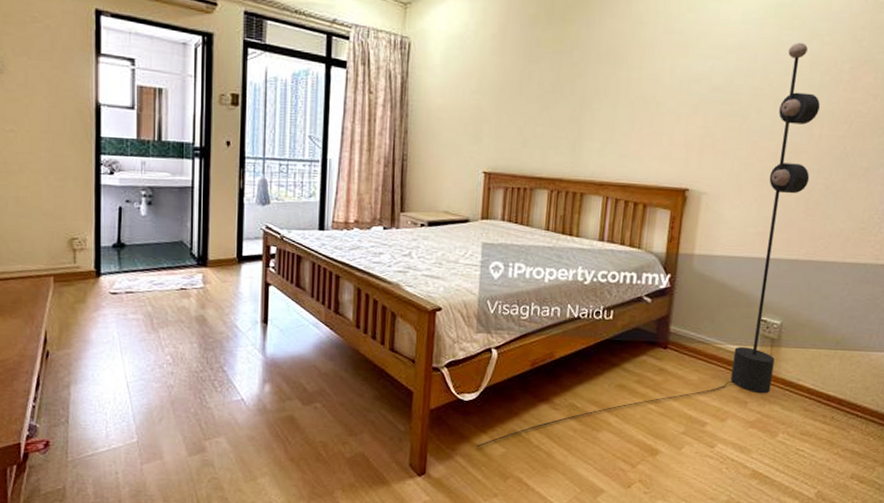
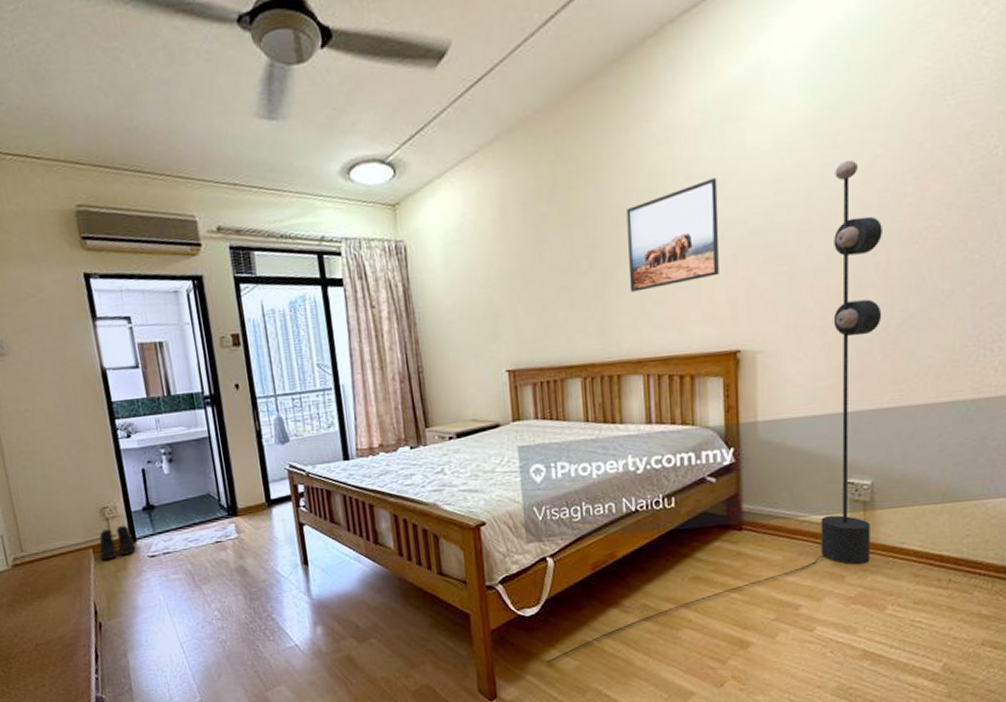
boots: none [61,258,98,291] -> present [99,525,136,561]
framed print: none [603,35,691,122] -> present [626,178,719,292]

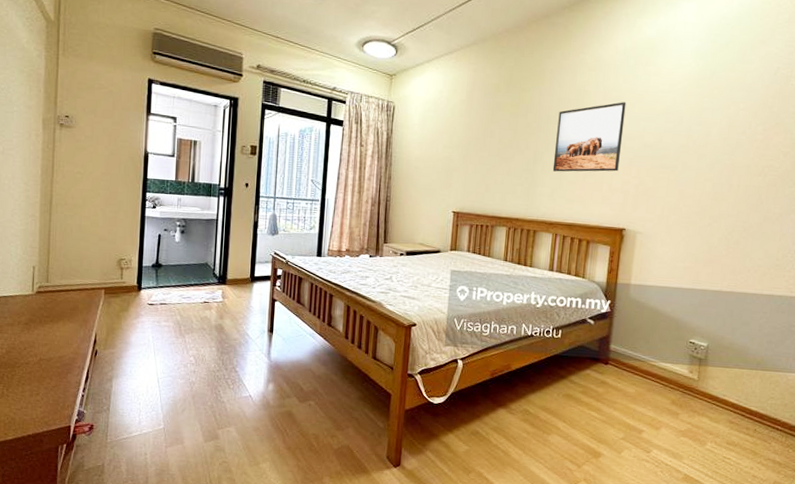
boots: present [99,525,136,561] -> none [110,275,139,301]
floor lamp: present [546,159,882,664] -> none [443,108,737,445]

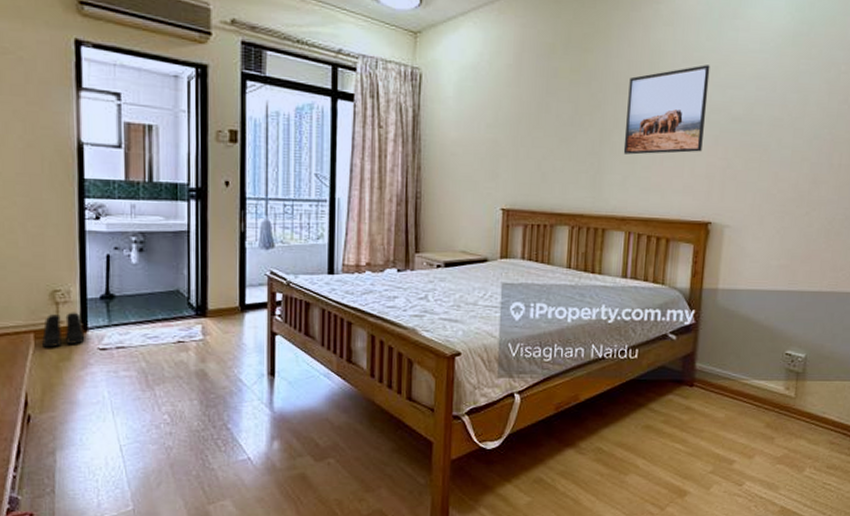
boots: none [110,275,139,301] -> present [42,312,85,348]

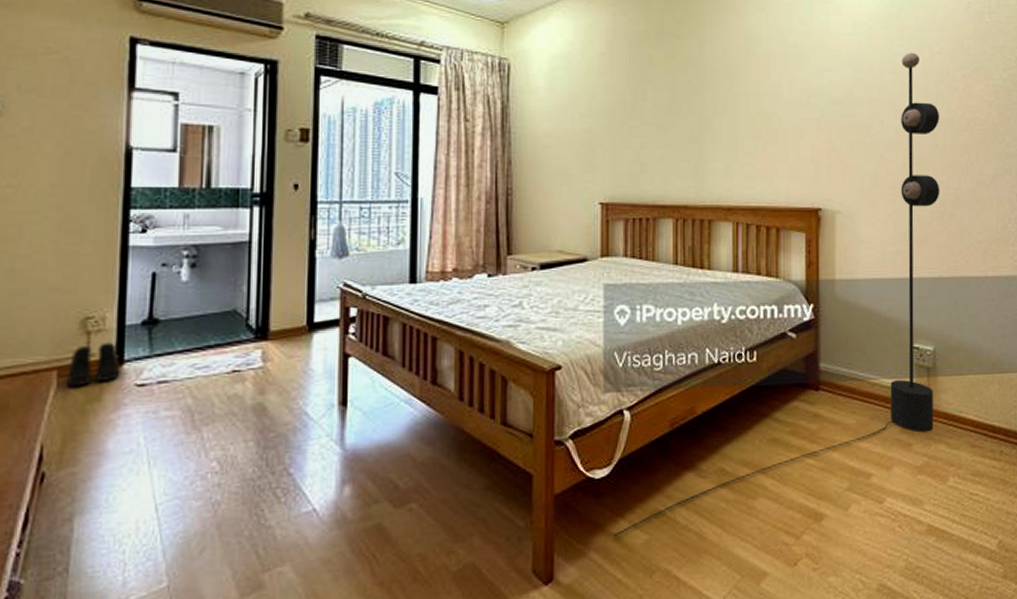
floor lamp: none [500,71,839,498] -> present [613,52,940,538]
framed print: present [623,65,710,155] -> none [724,48,806,141]

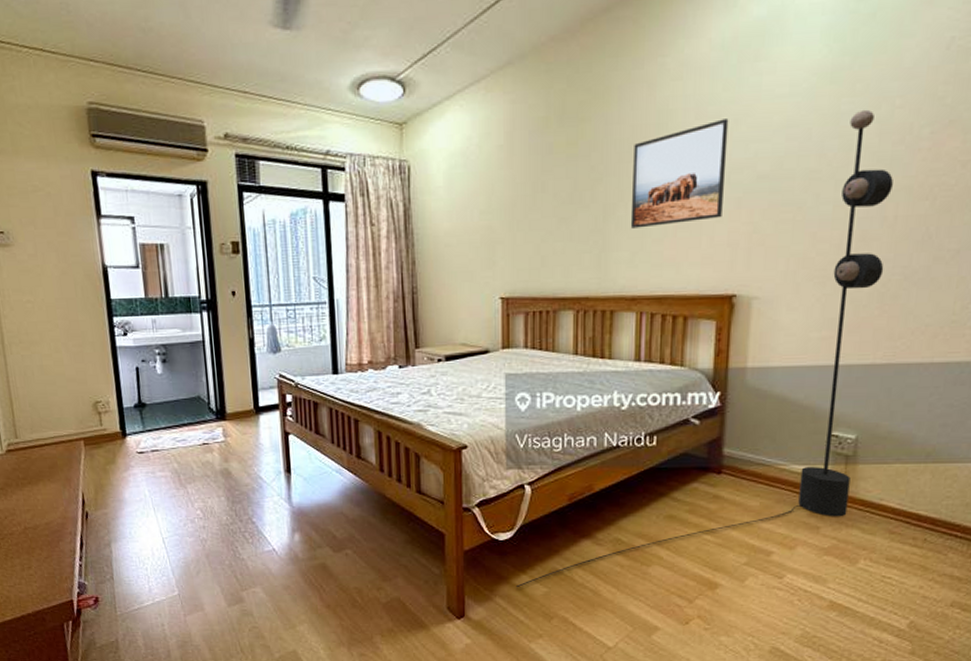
boots: present [67,342,120,388] -> none [90,420,126,453]
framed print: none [724,48,806,141] -> present [630,119,729,228]

